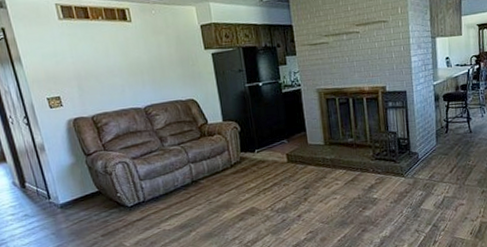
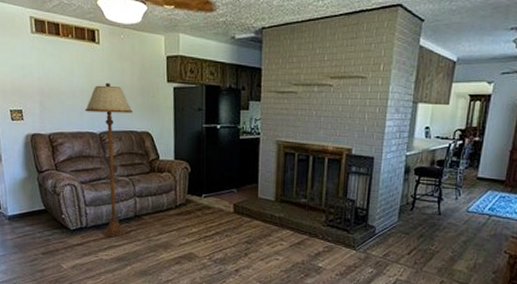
floor lamp: none [126,57,186,207] -> present [85,82,133,237]

